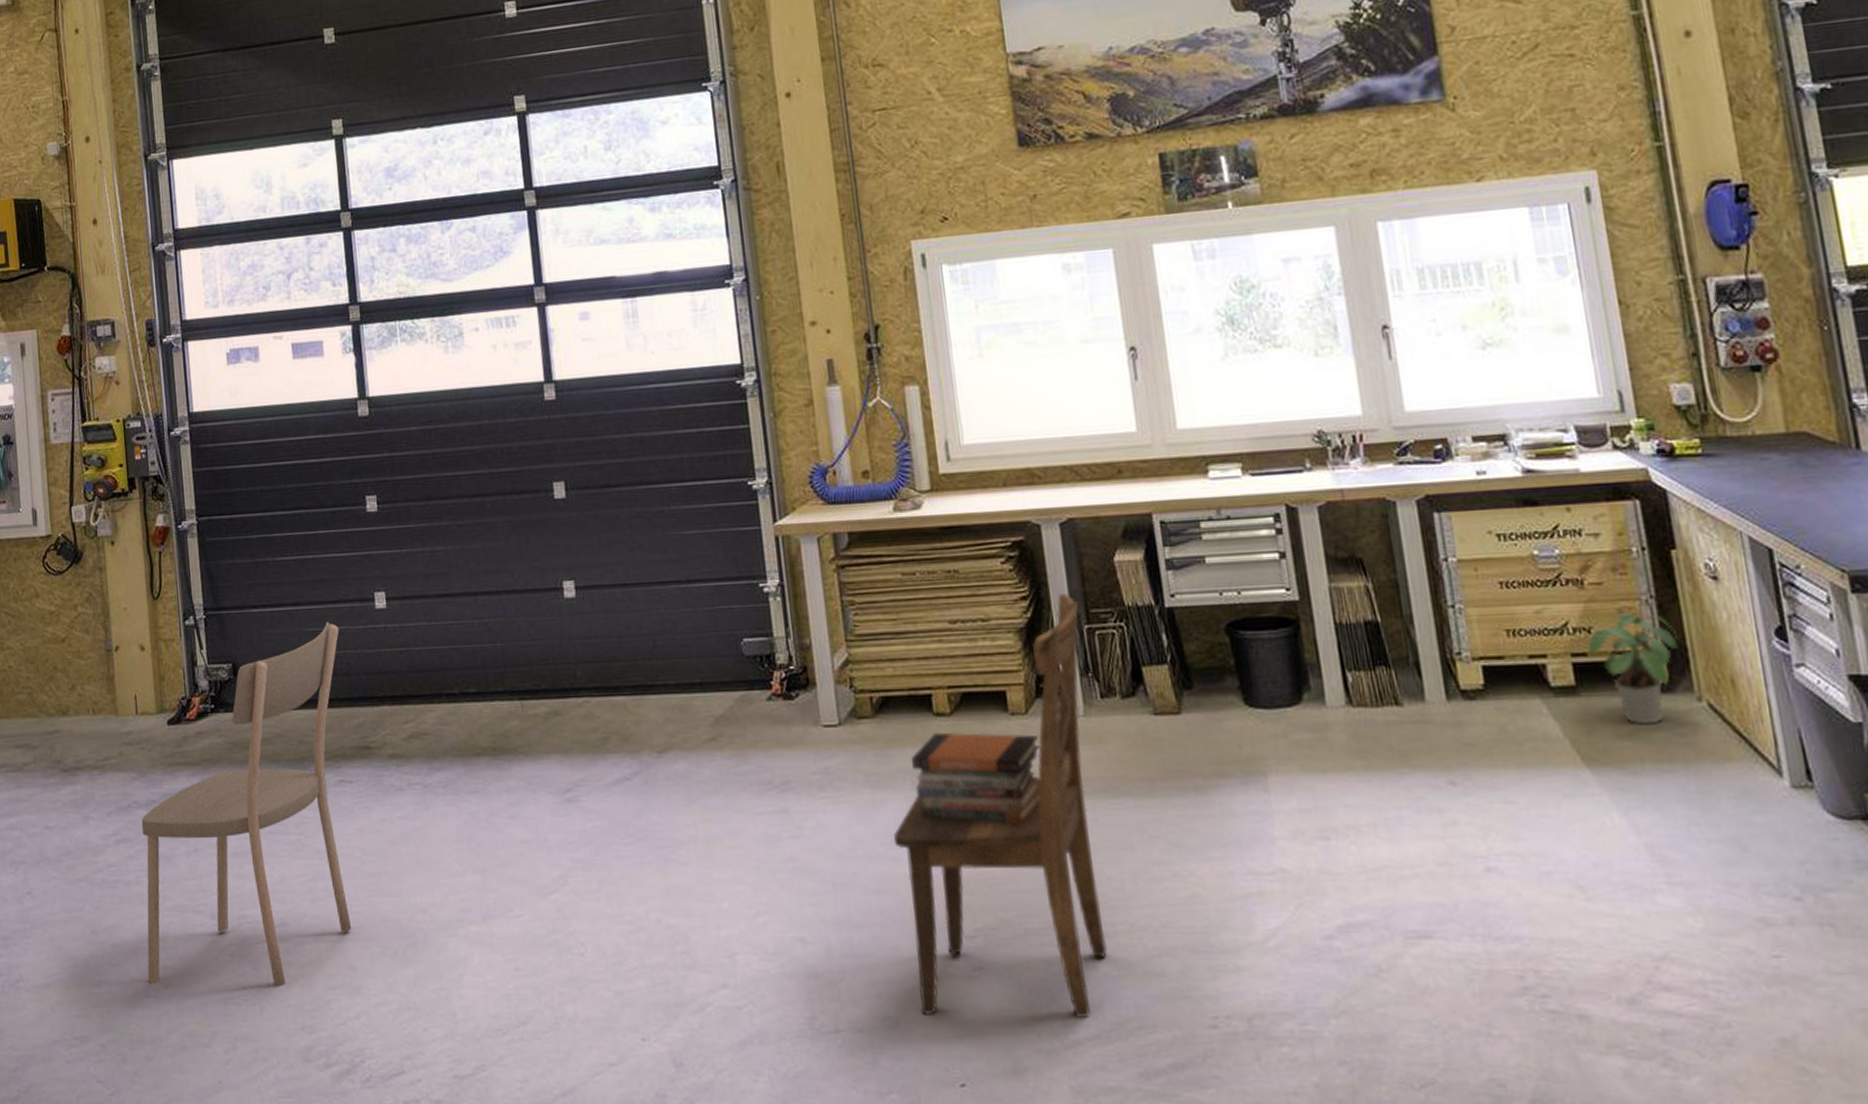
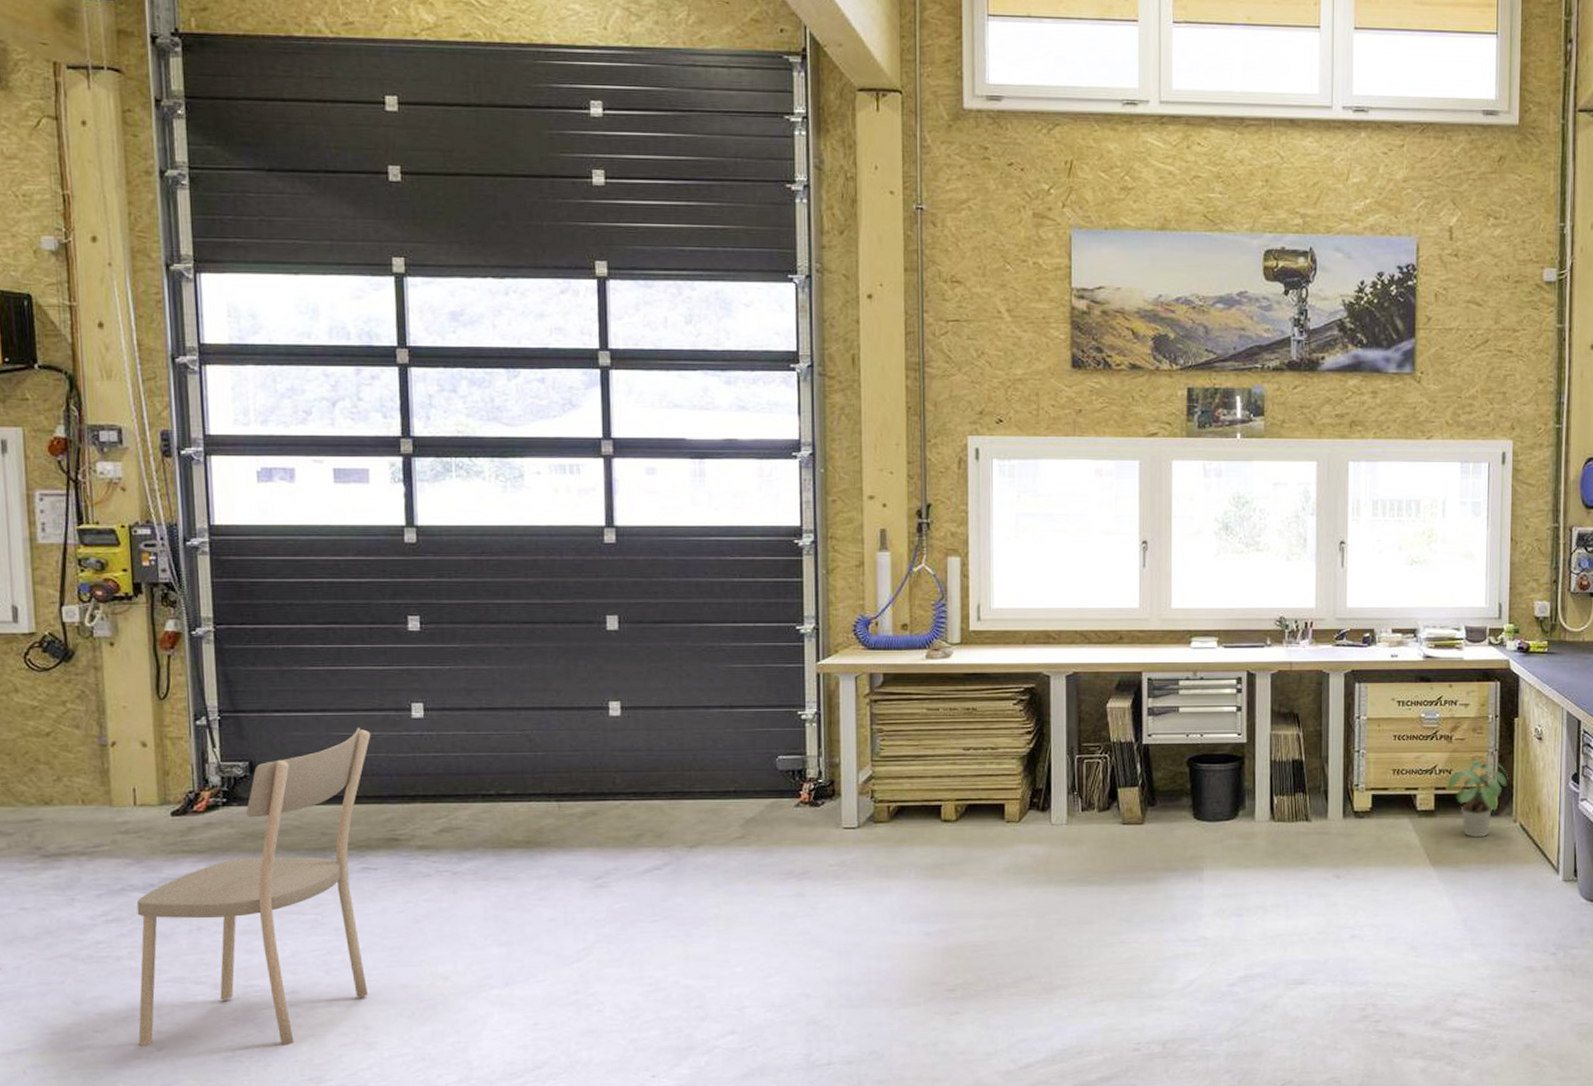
dining chair: present [893,594,1108,1019] -> none [895,730,1074,1049]
book stack: present [911,732,1041,824] -> none [918,834,1027,905]

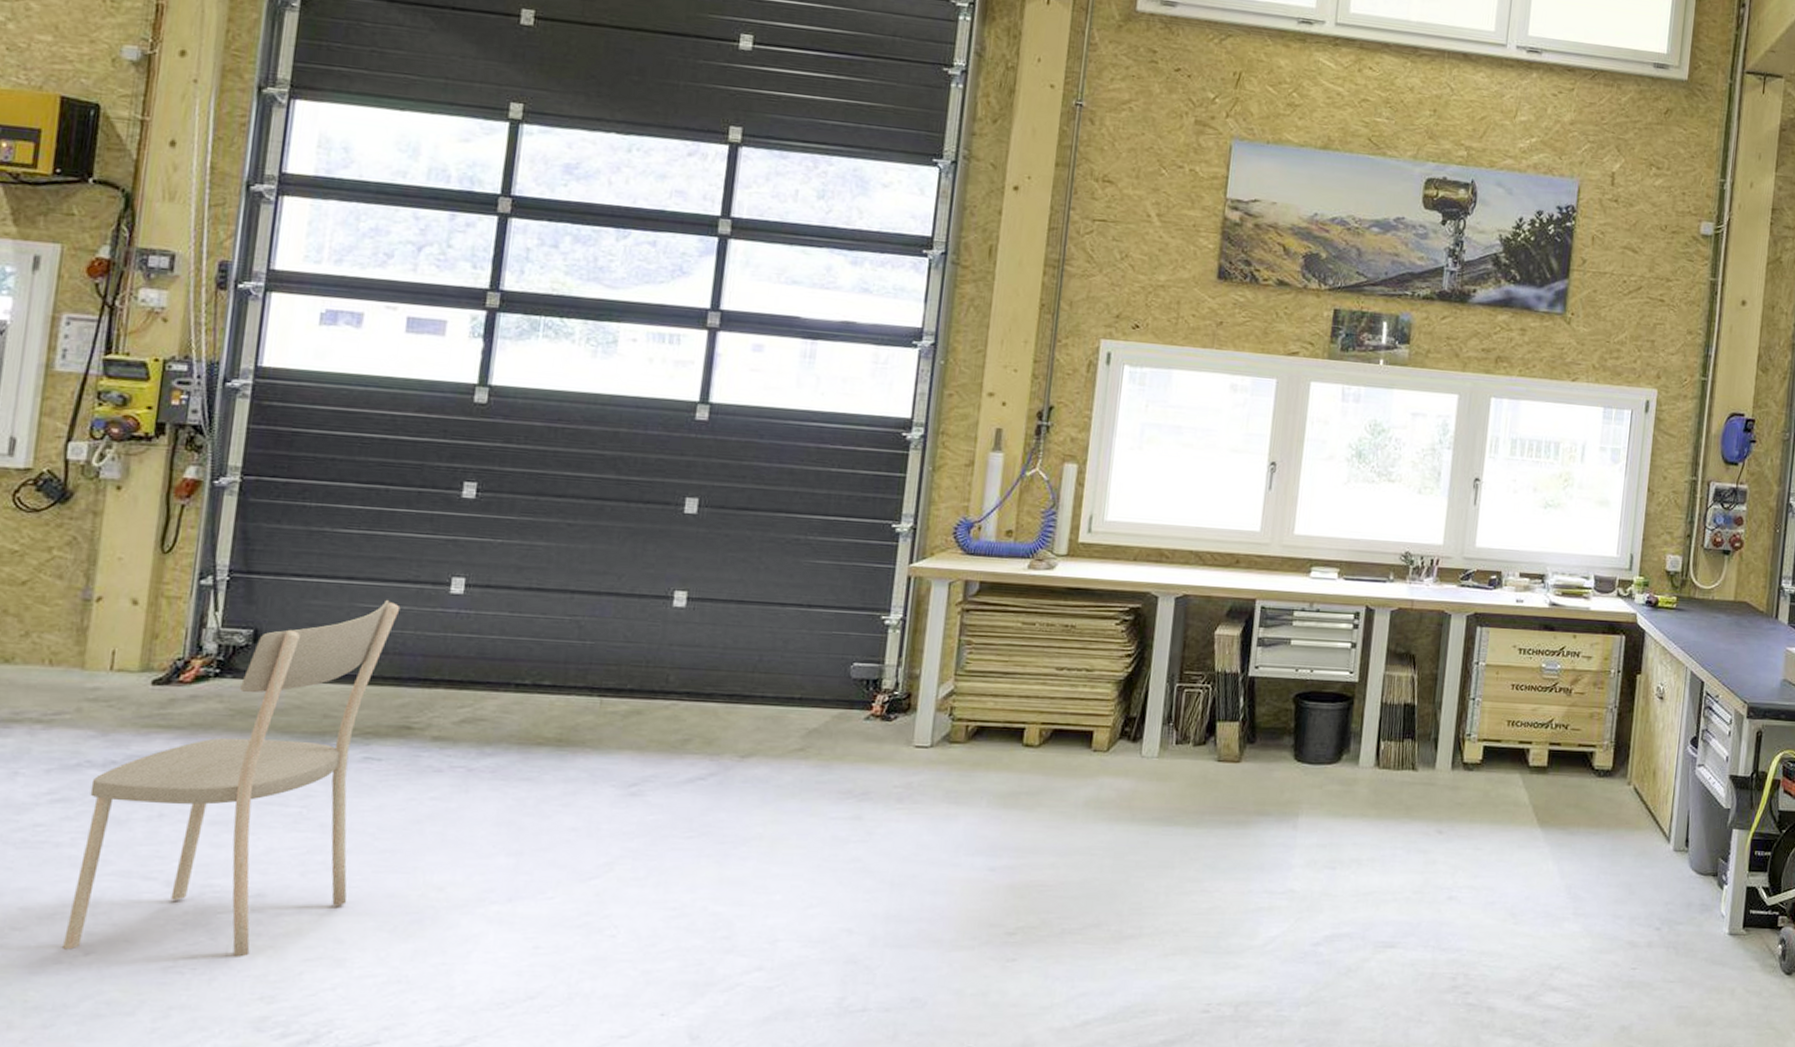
potted plant: present [1447,761,1508,838] -> none [1562,717,1626,799]

